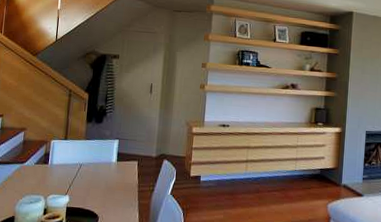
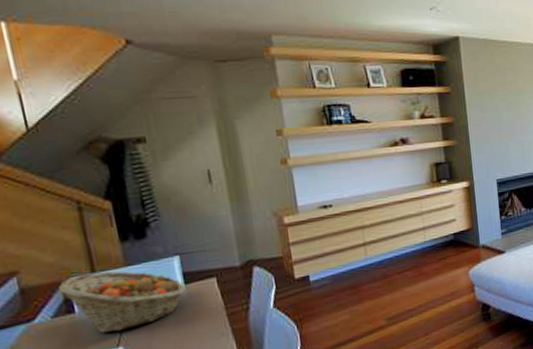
fruit basket: none [44,139,117,185] -> present [59,271,186,333]

